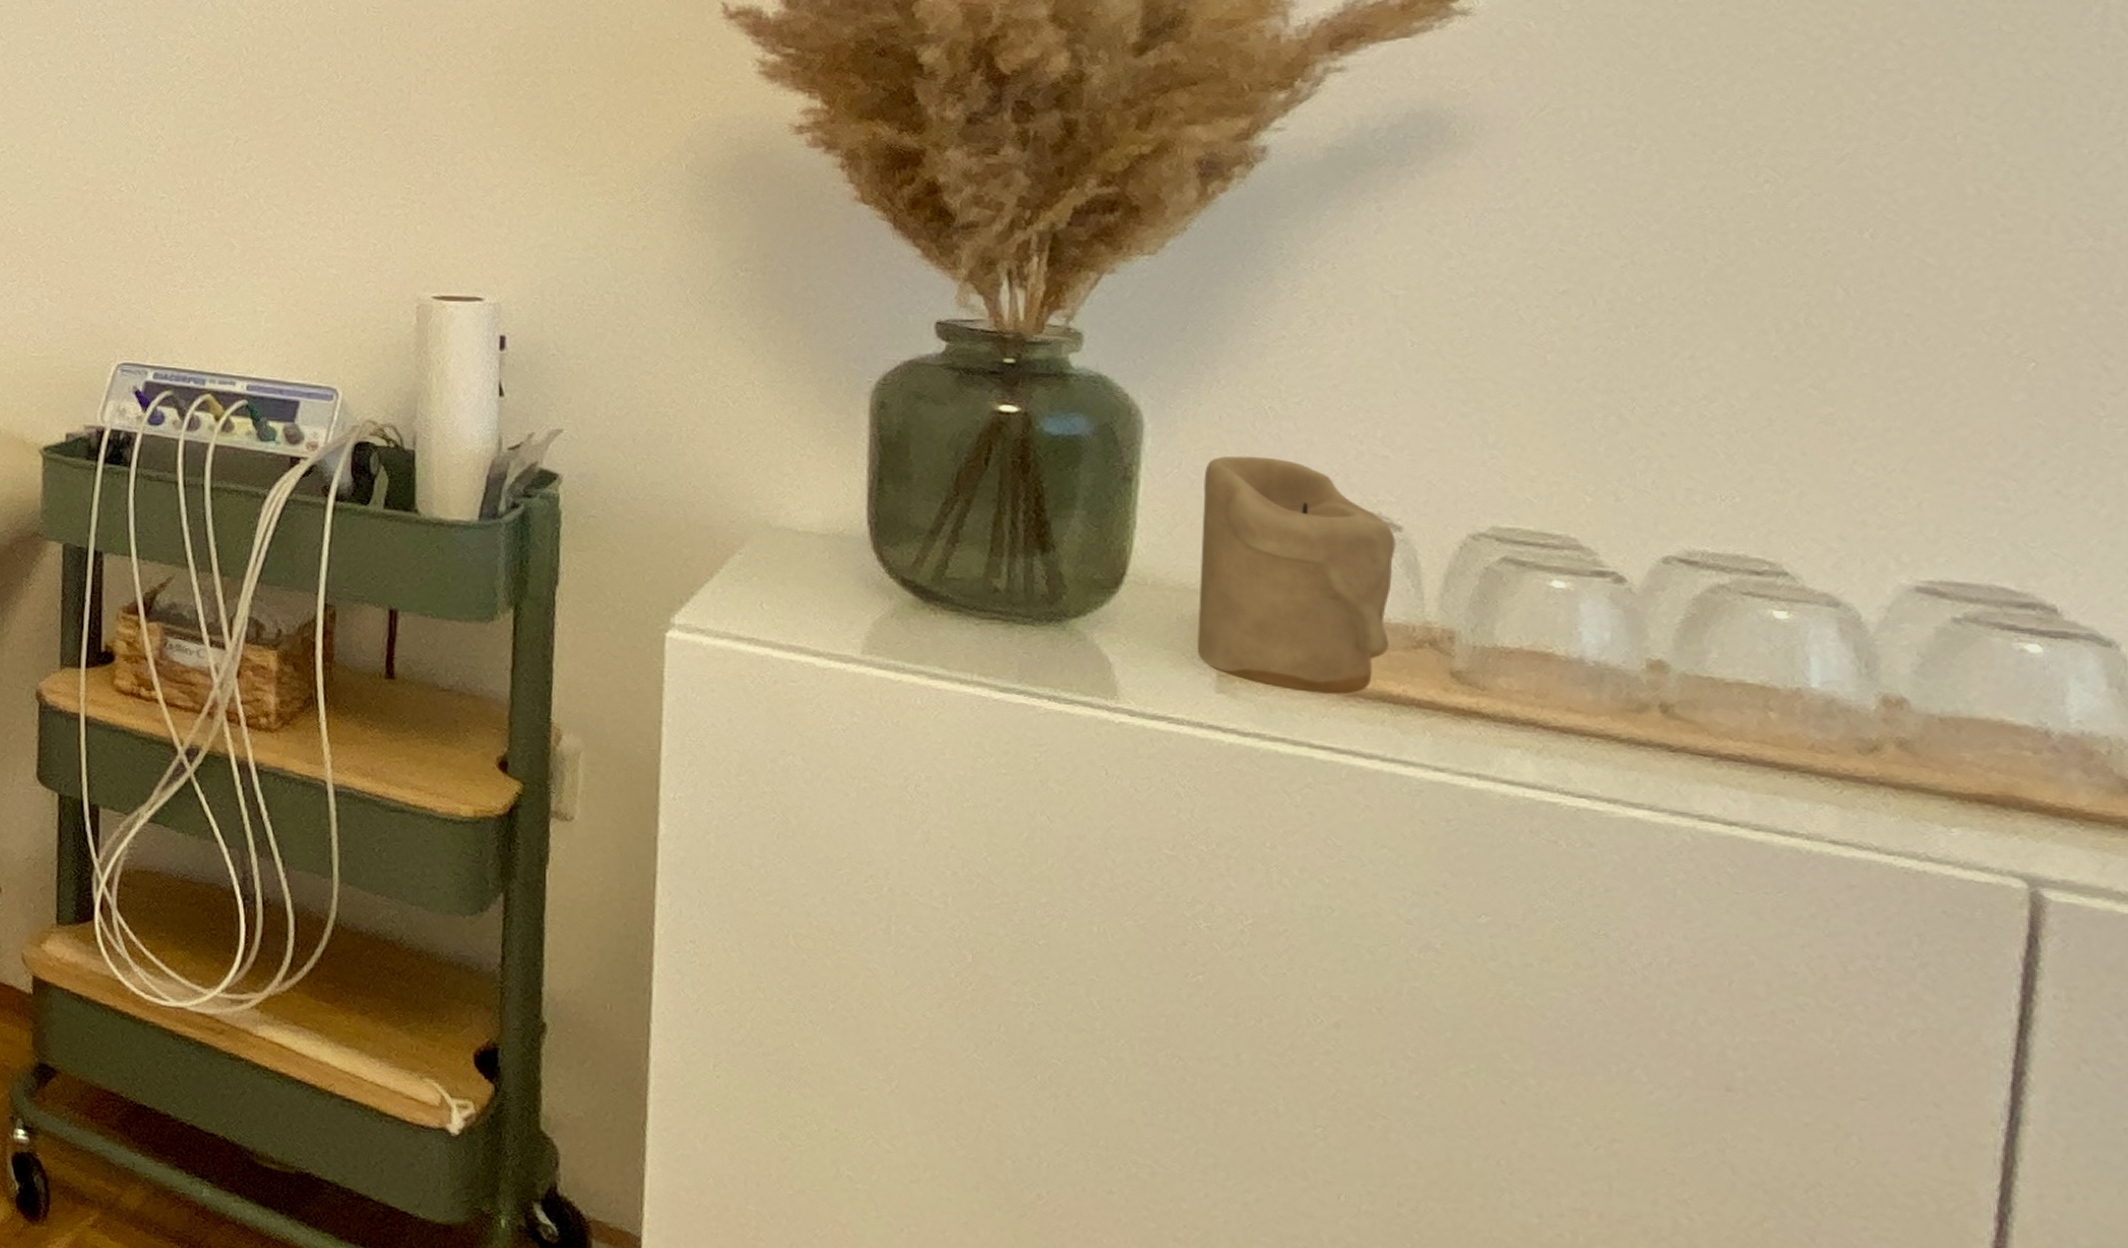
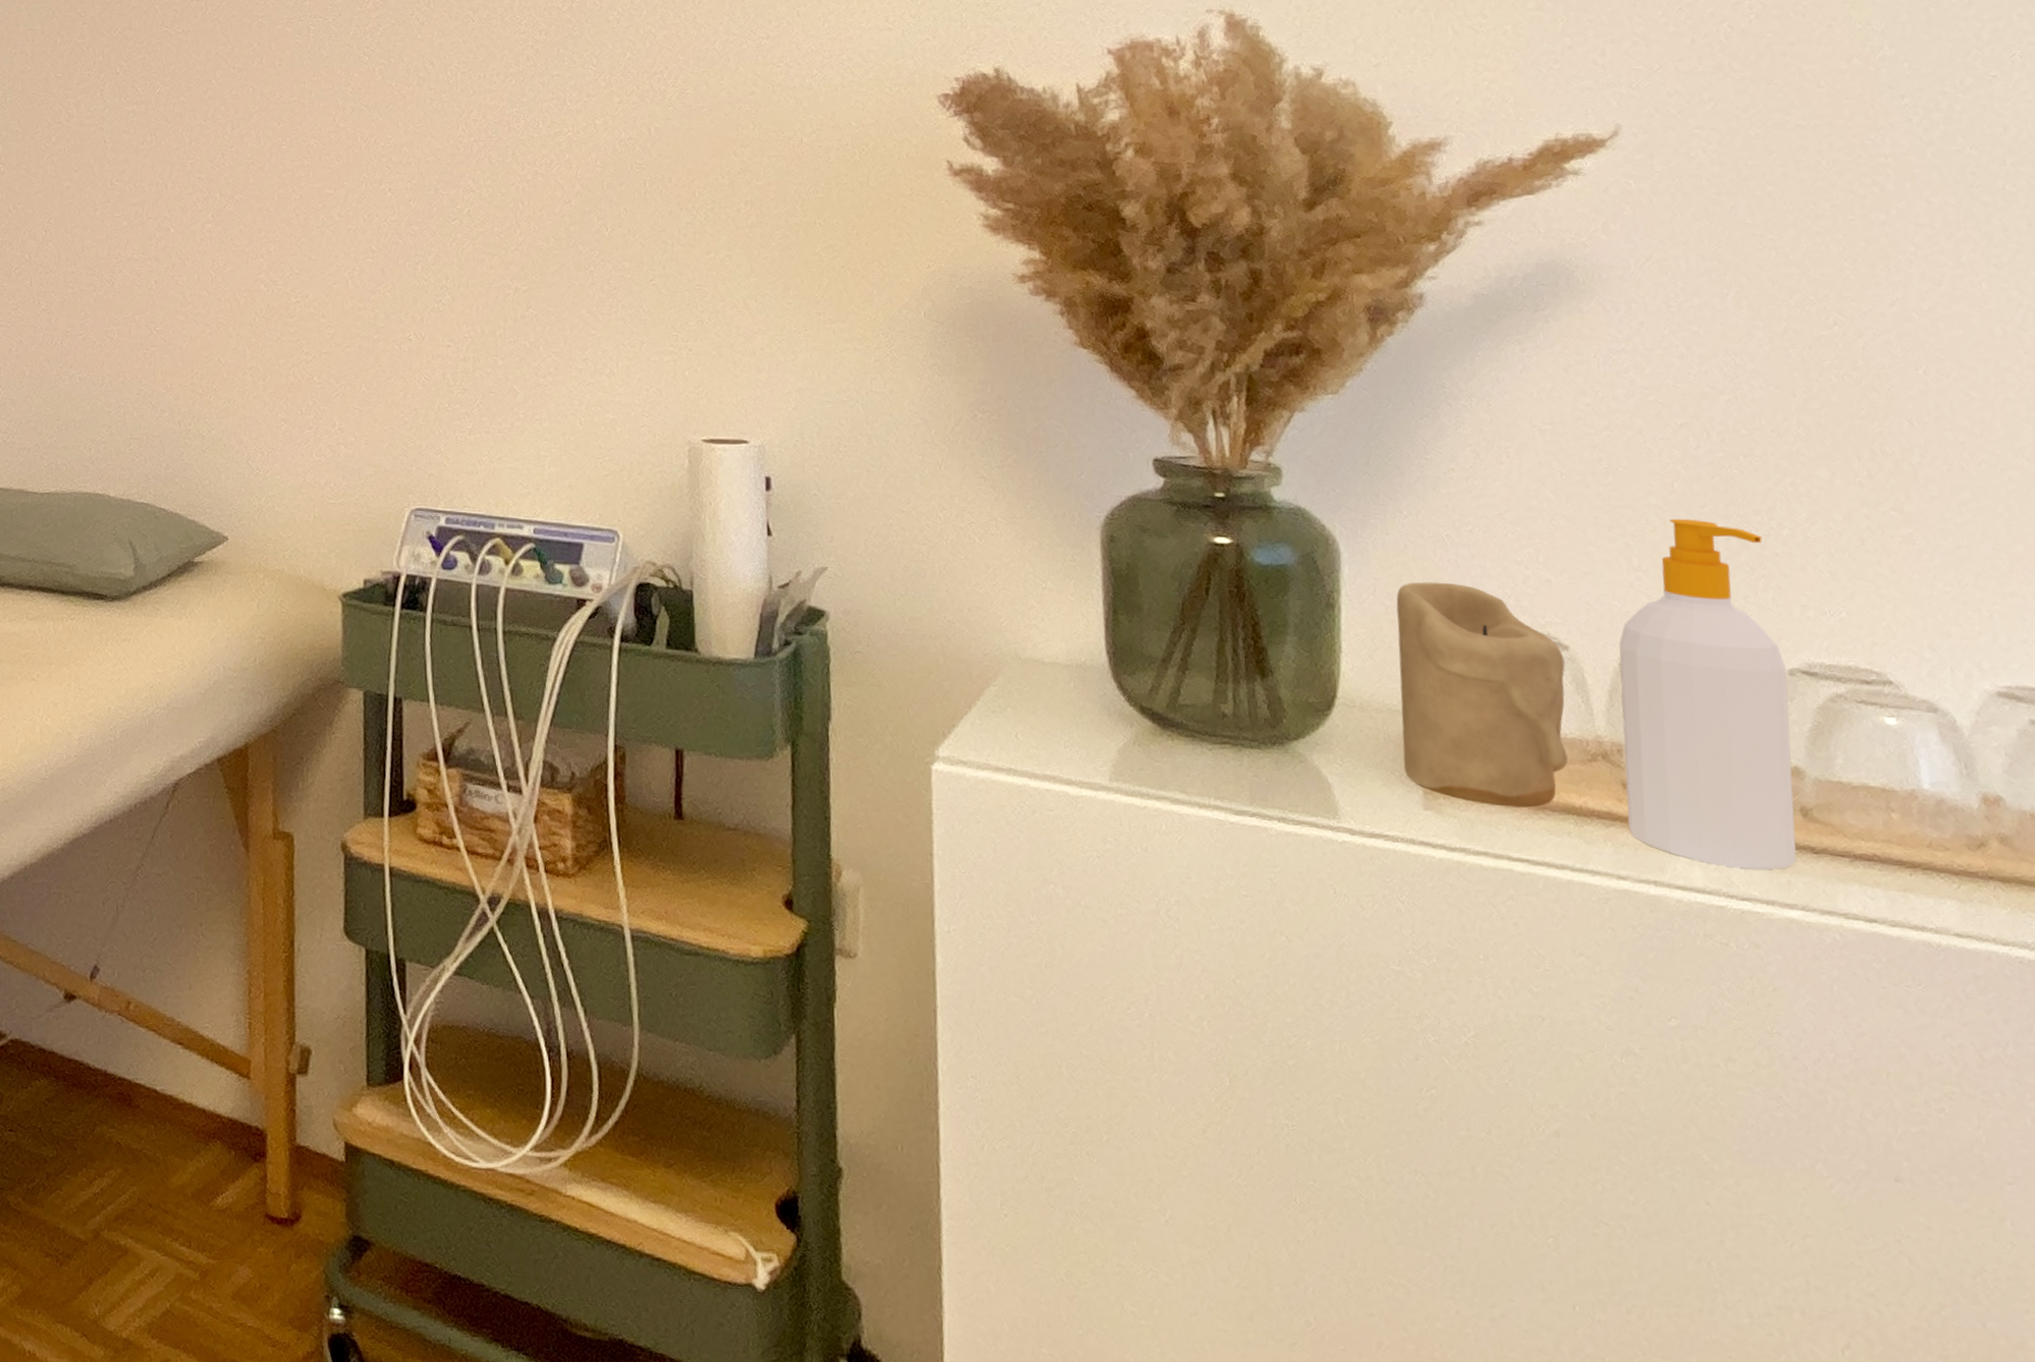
soap bottle: none [1452,393,1660,767] -> present [1619,518,1797,870]

